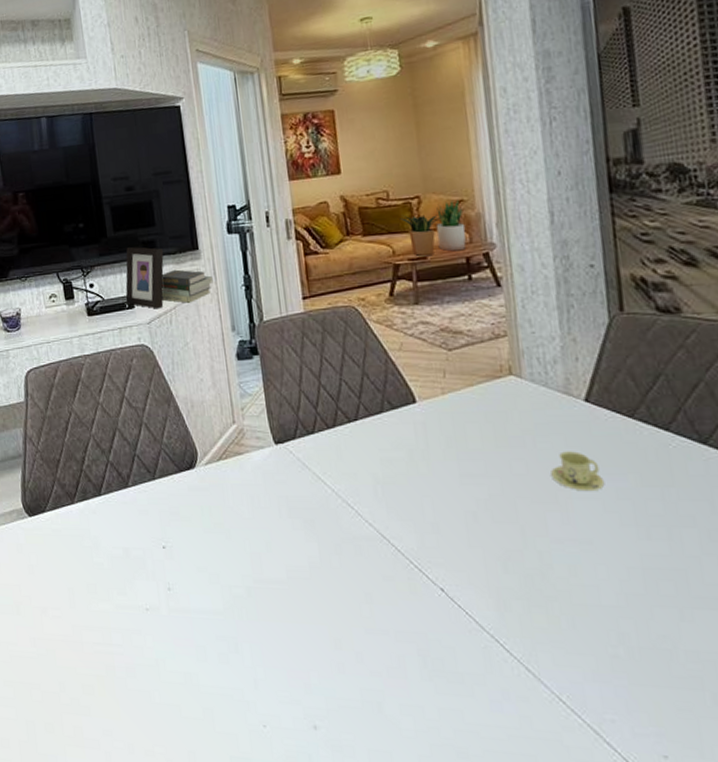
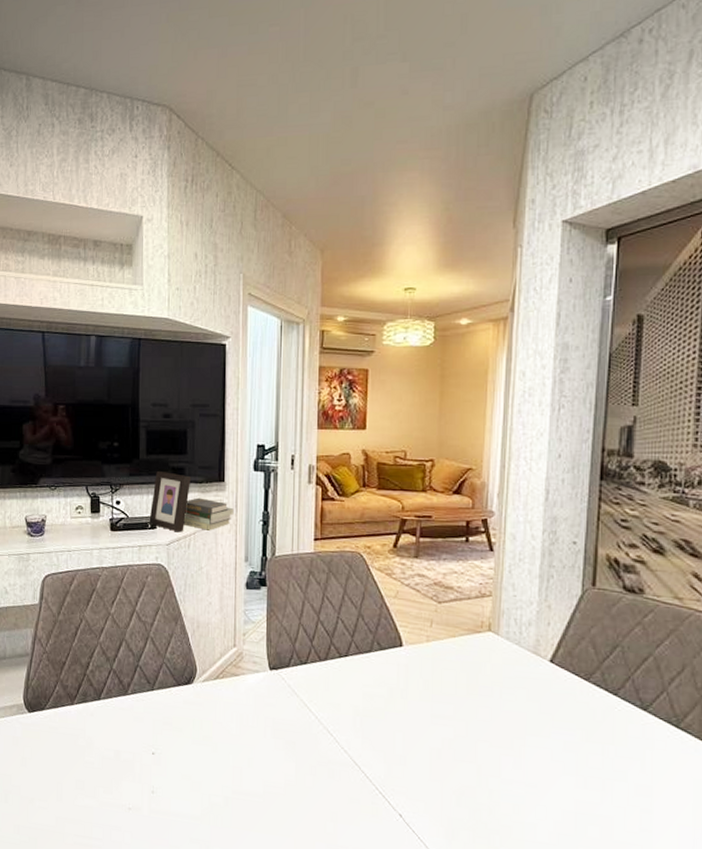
potted plant: present [399,214,443,256] -> none [412,475,451,515]
planter: present [436,199,466,252] -> none [443,467,471,515]
cup and saucer: present [551,451,605,492] -> none [511,704,556,742]

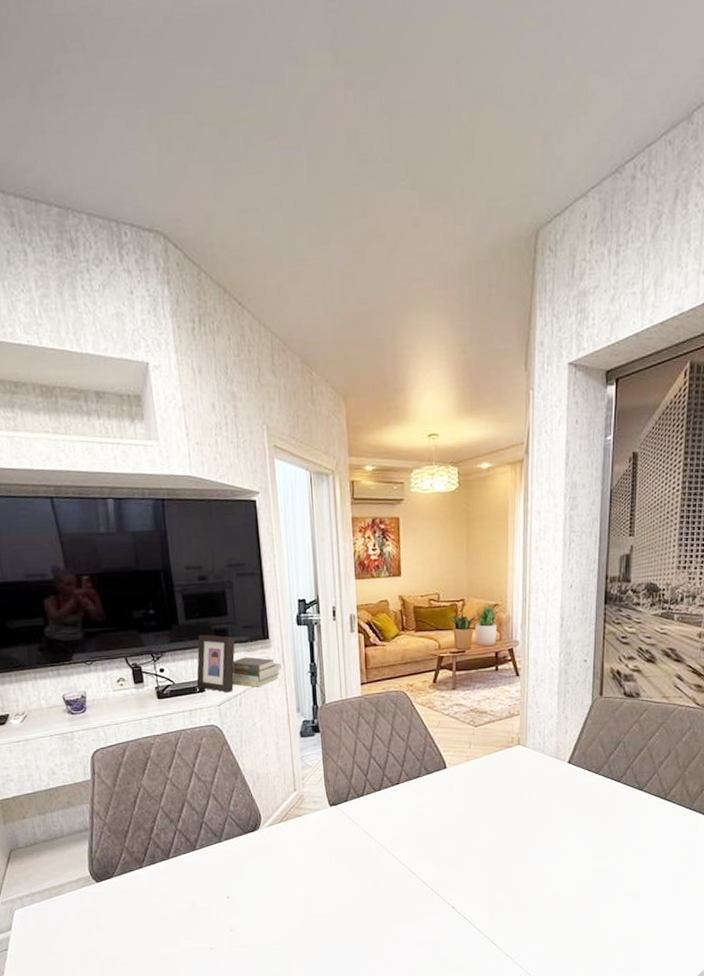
potted plant: none [412,475,451,515] -> present [446,615,481,650]
planter: none [443,467,471,515] -> present [474,603,498,647]

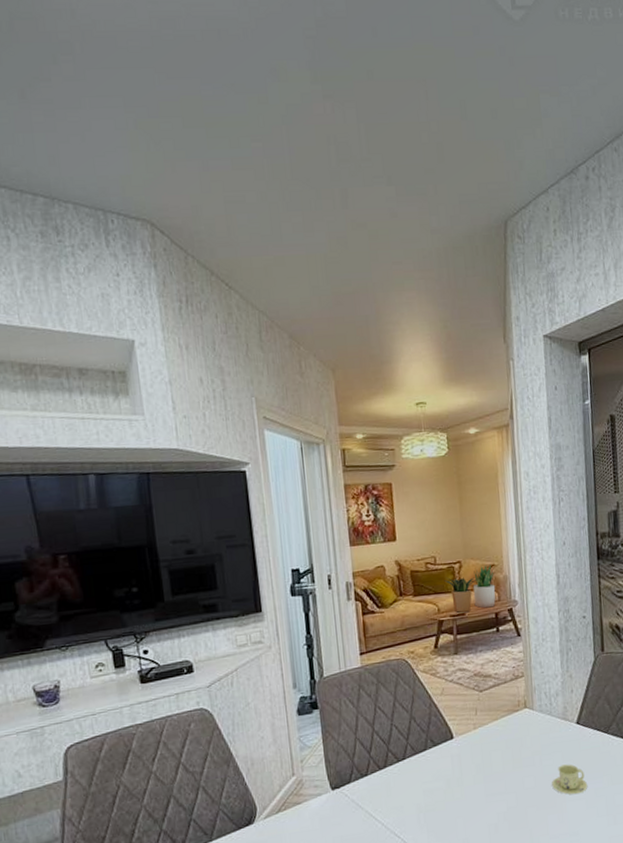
picture frame: present [196,634,235,692] -> none [184,610,226,672]
books: present [232,656,282,688] -> none [222,632,276,665]
cup and saucer: none [539,800,574,829] -> present [552,764,588,795]

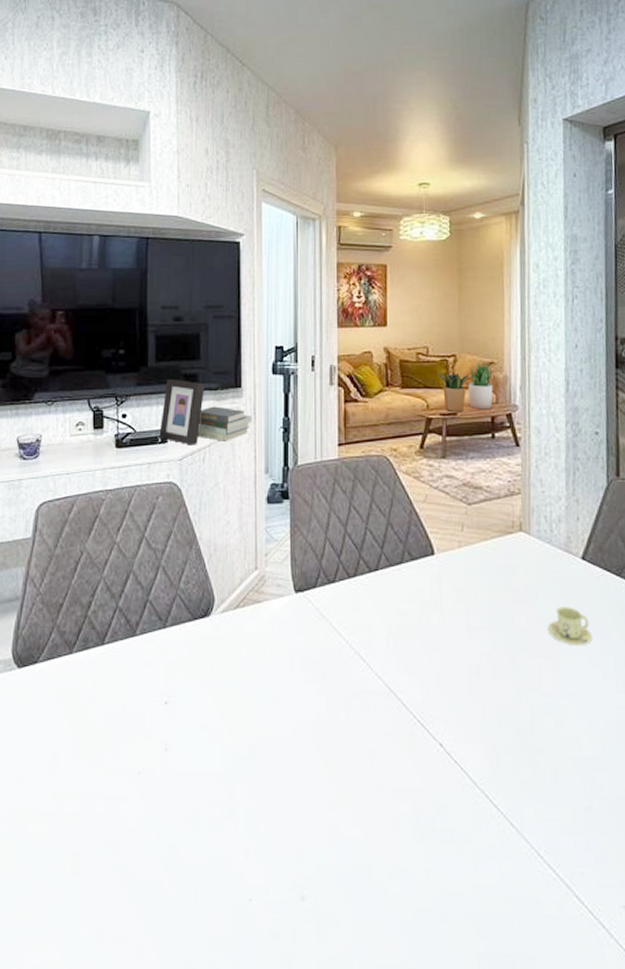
picture frame: none [184,610,226,672] -> present [159,379,204,444]
books: none [222,632,276,665] -> present [197,406,252,441]

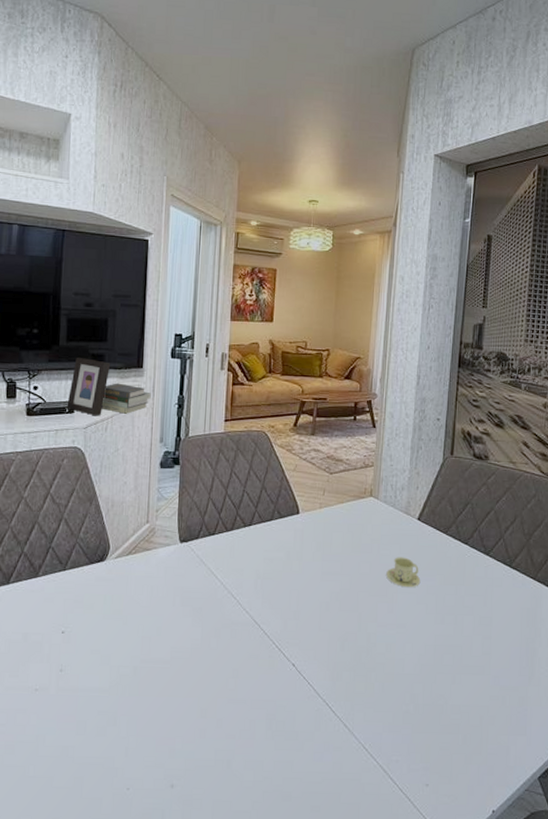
potted plant: present [435,371,474,411] -> none [311,362,343,397]
planter: present [467,361,494,410] -> none [336,356,359,397]

